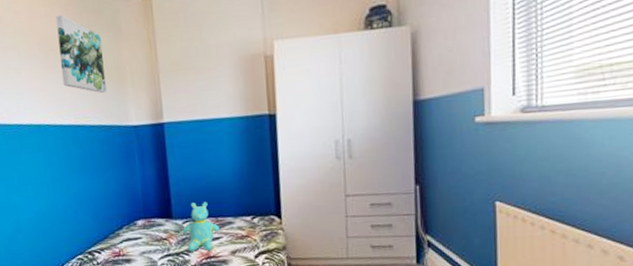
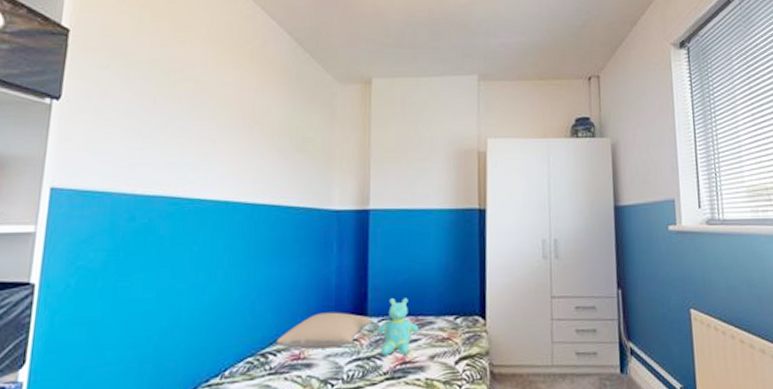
wall art: present [55,14,107,93] -> none [263,91,314,173]
pillow: none [98,216,178,248] -> present [276,312,373,350]

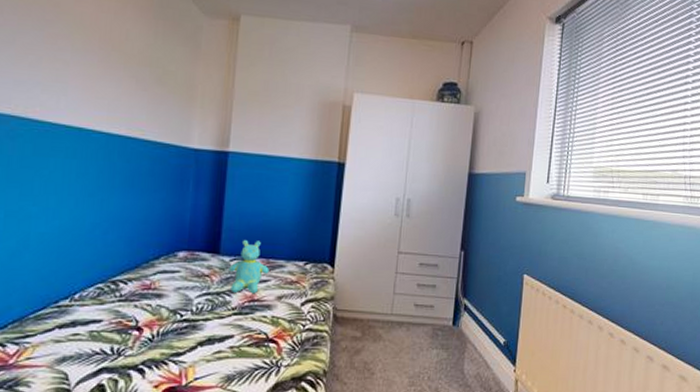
pillow: present [276,312,373,350] -> none [127,247,225,282]

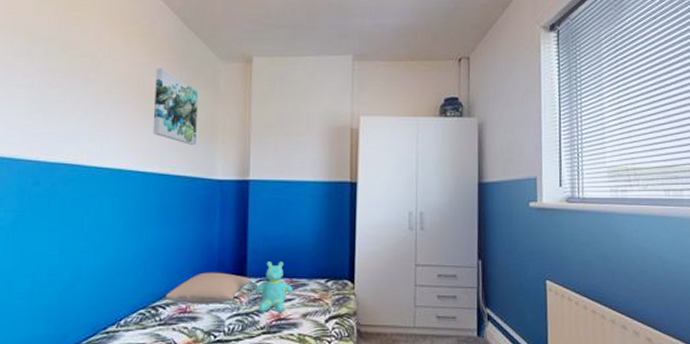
wall art: none [120,15,176,108] -> present [153,67,199,145]
pillow: none [127,247,225,282] -> present [165,272,252,305]

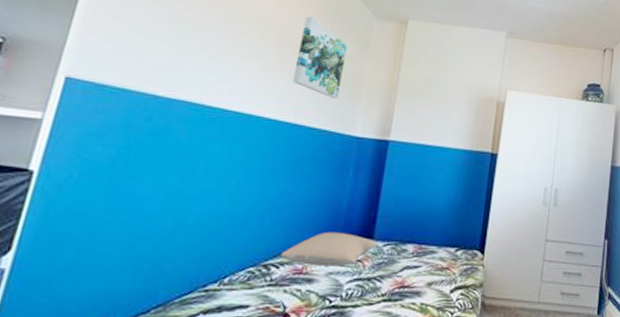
teddy bear: present [256,261,293,313] -> none [381,226,421,280]

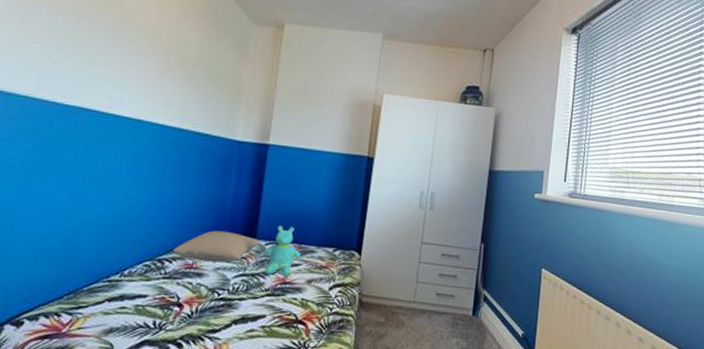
wall art: present [292,16,348,99] -> none [176,22,227,104]
teddy bear: none [381,226,421,280] -> present [264,226,301,277]

